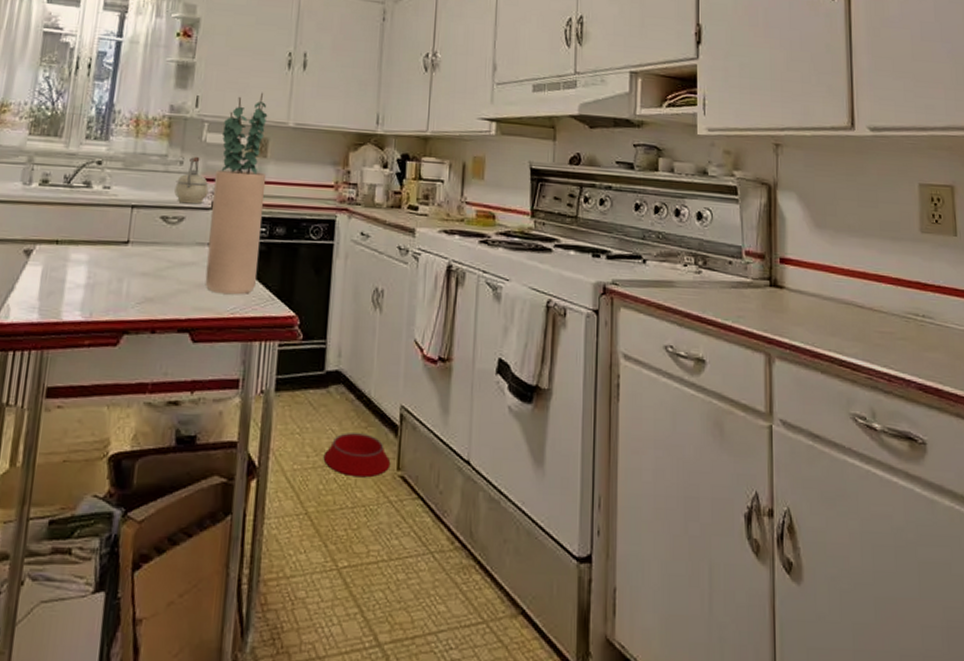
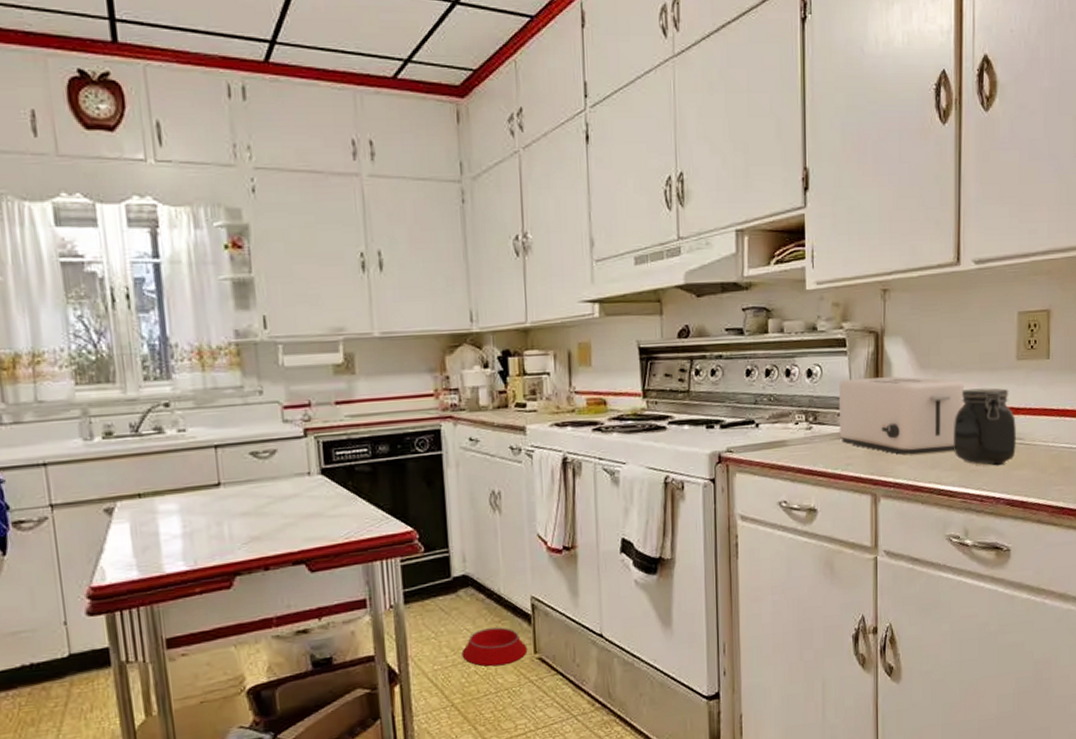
kettle: present [174,156,209,204] -> none [258,382,298,436]
vase: present [205,92,268,295] -> none [300,302,367,522]
toaster: none [729,228,866,320] -> present [838,376,965,456]
jar: none [854,255,926,343] -> present [954,387,1016,466]

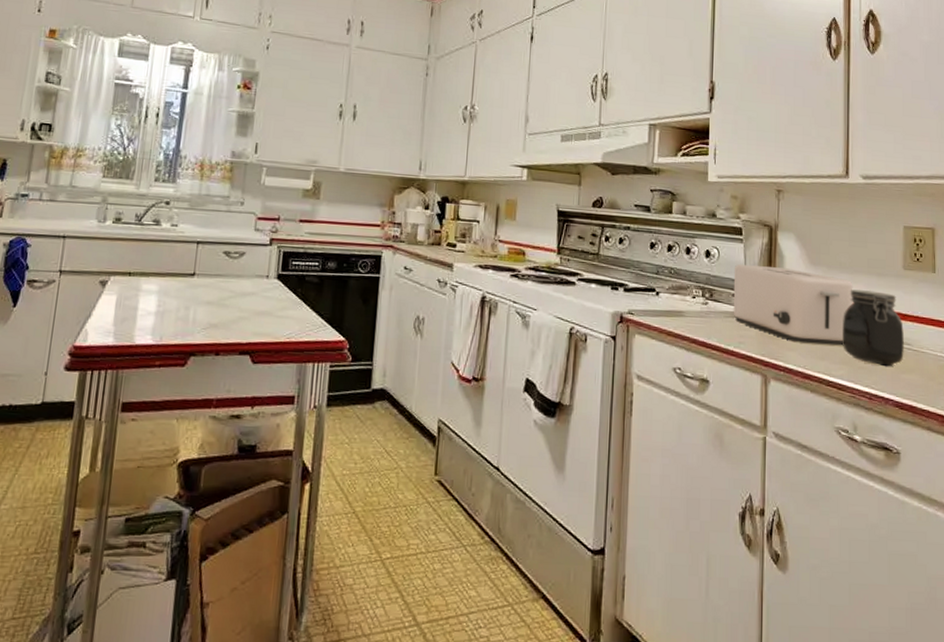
pet bowl: present [461,627,528,667] -> none [369,443,429,482]

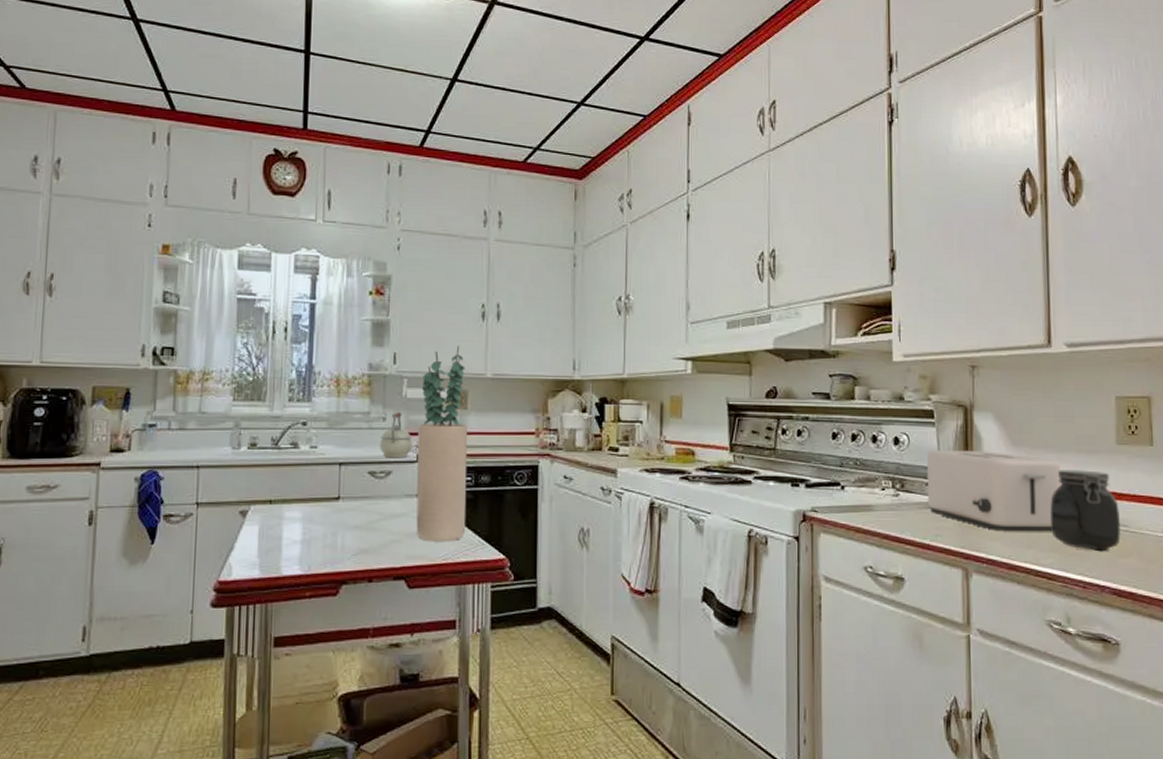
kettle: none [236,197,267,241] -> present [380,411,413,458]
vase: none [263,140,321,322] -> present [416,345,468,542]

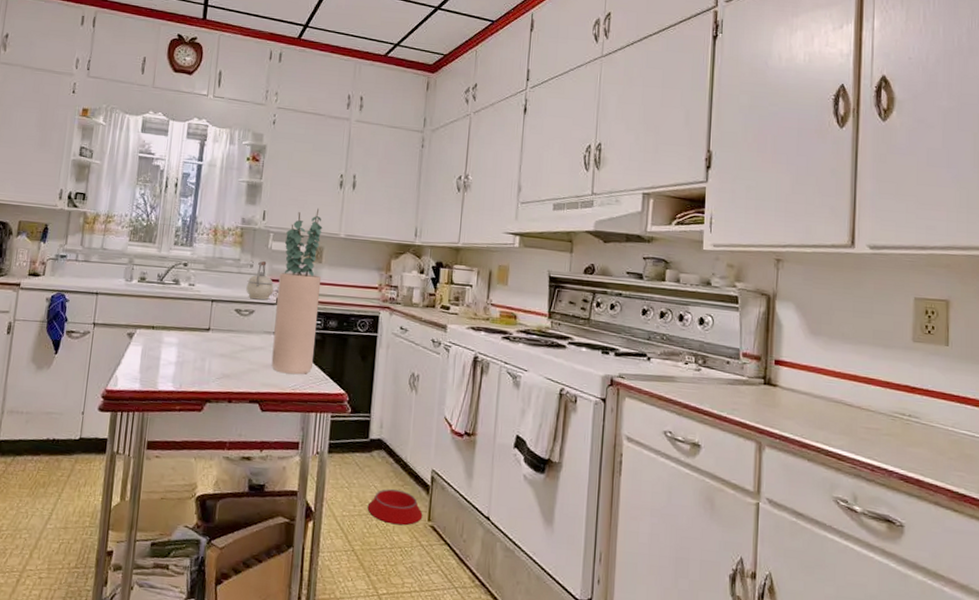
pet bowl: none [540,663,605,703] -> present [367,489,423,526]
toaster: present [926,450,1061,532] -> none [727,332,857,417]
jar: present [1050,470,1121,551] -> none [844,360,911,439]

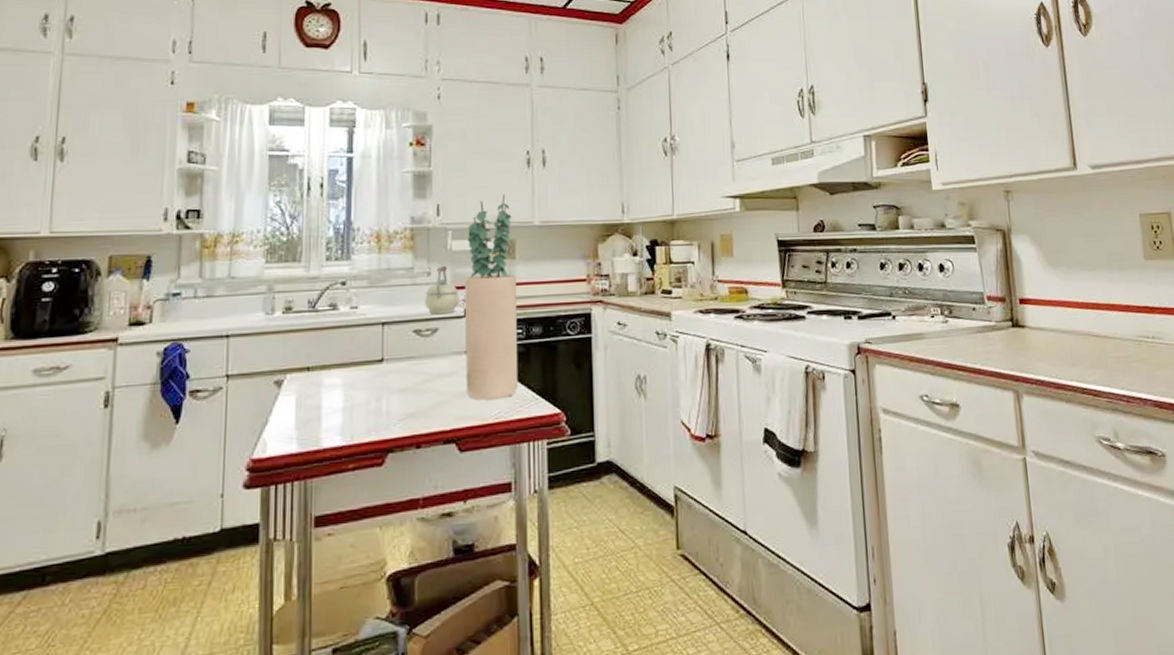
pet bowl: present [367,489,423,526] -> none [603,518,670,562]

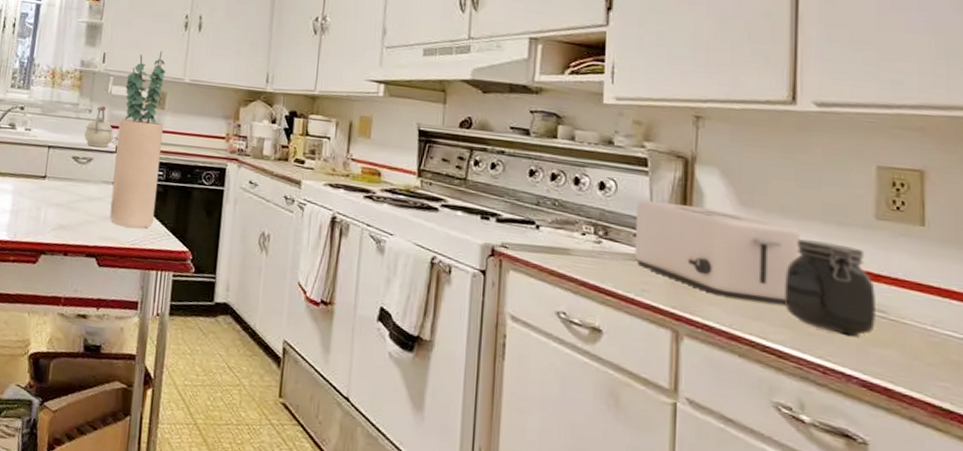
toaster: none [971,273,1098,352] -> present [634,200,801,306]
jar: none [1089,286,1157,365] -> present [785,239,875,336]

